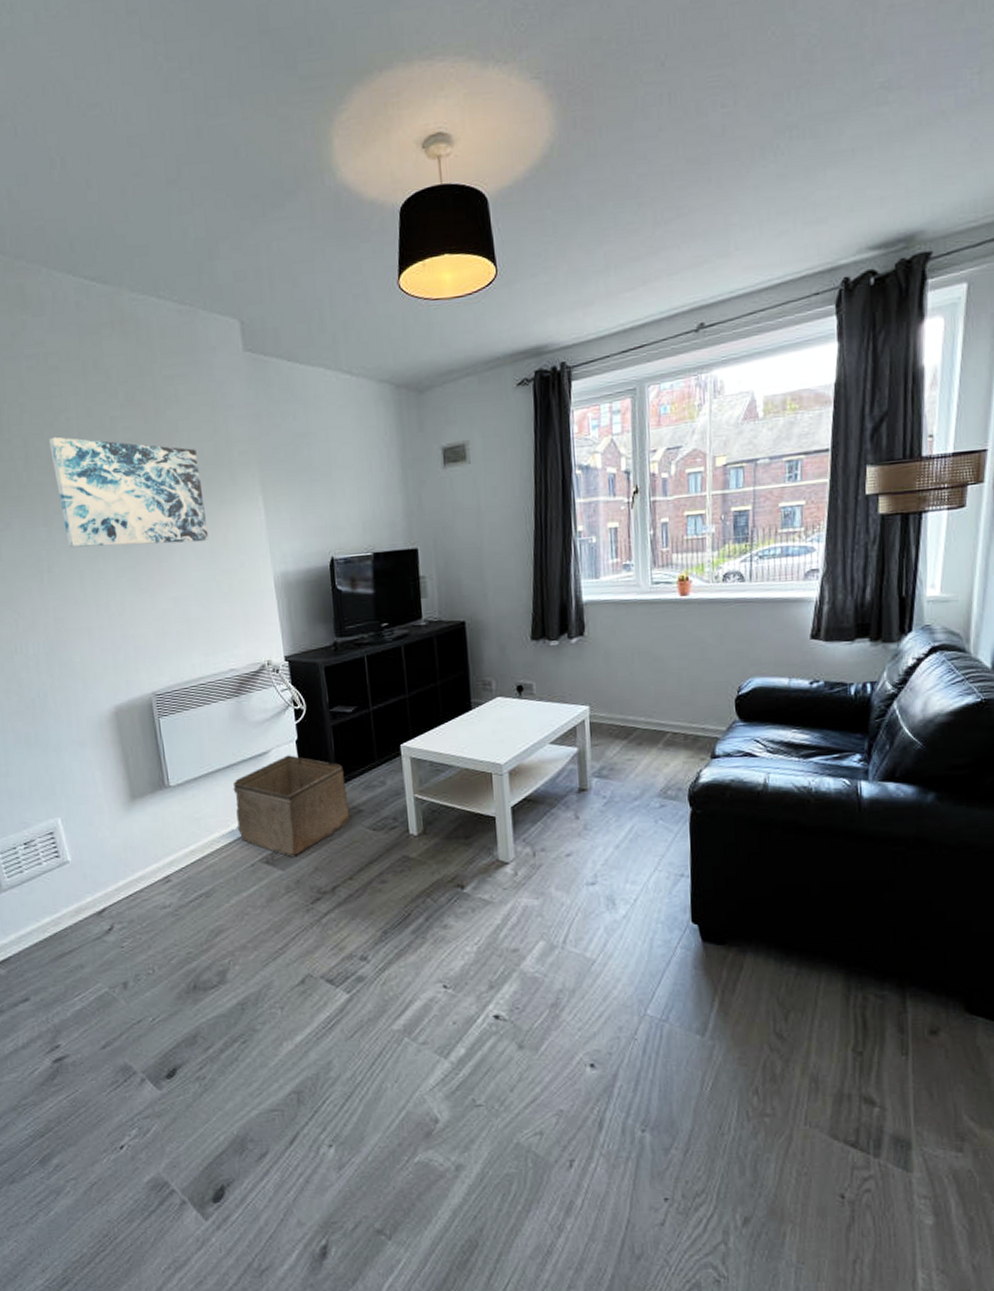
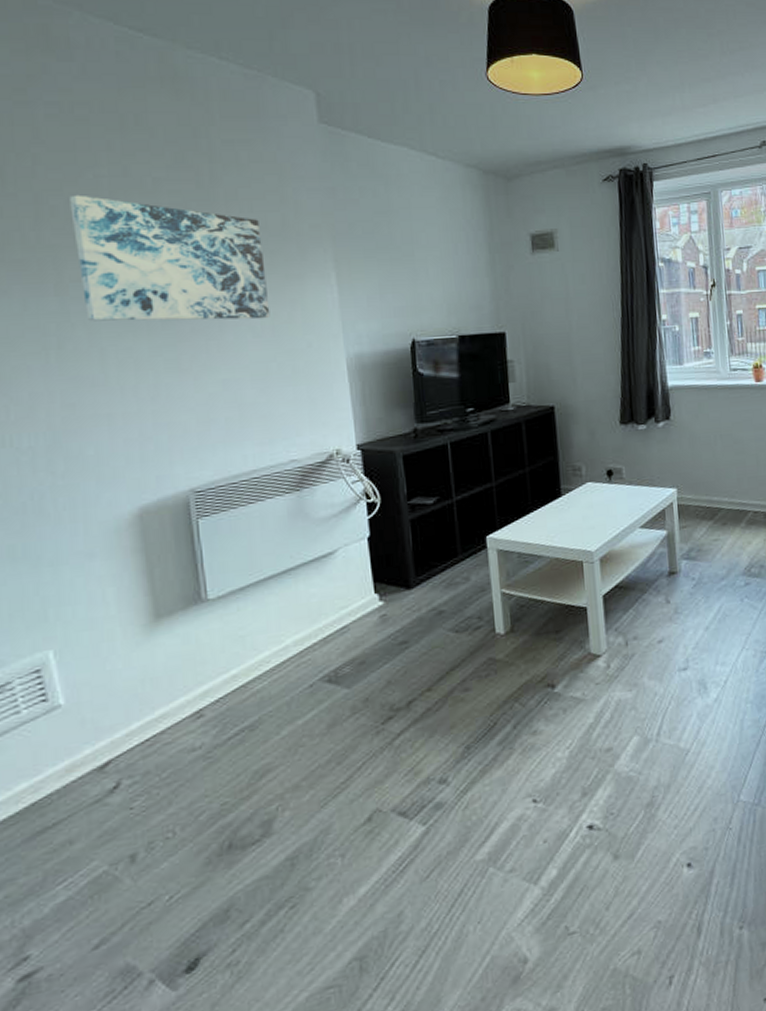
storage bin: present [232,755,350,857] -> none [289,554,429,672]

